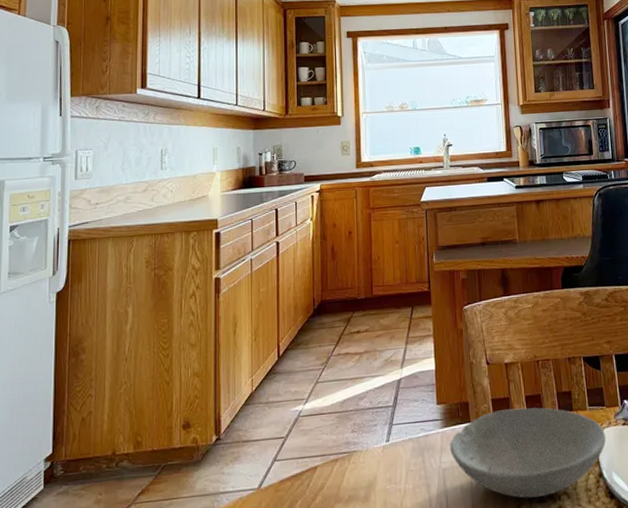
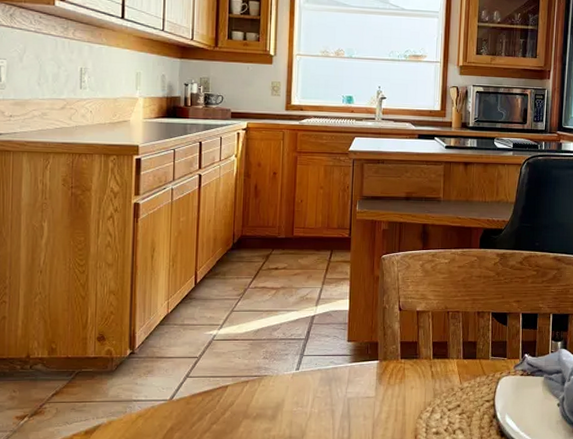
bowl: present [450,407,607,498] -> none [356,352,504,430]

